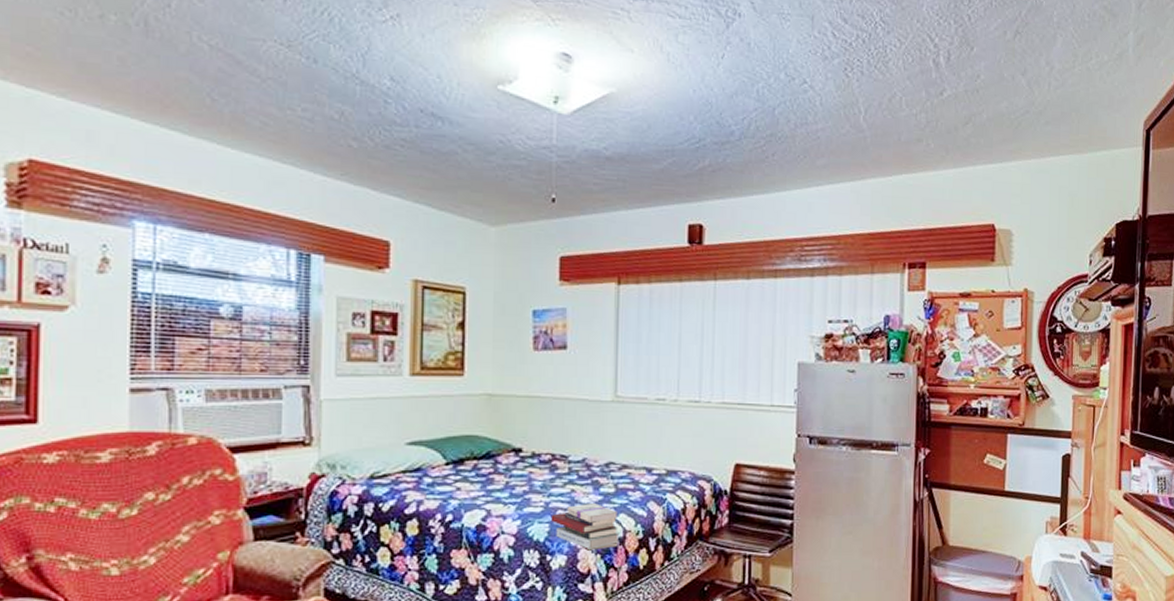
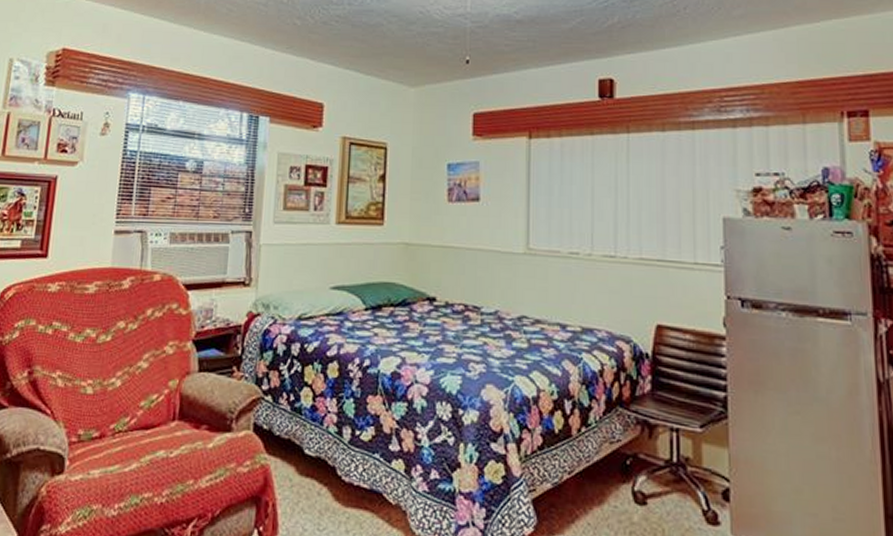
books: present [550,503,620,551] -> none [463,357,533,409]

